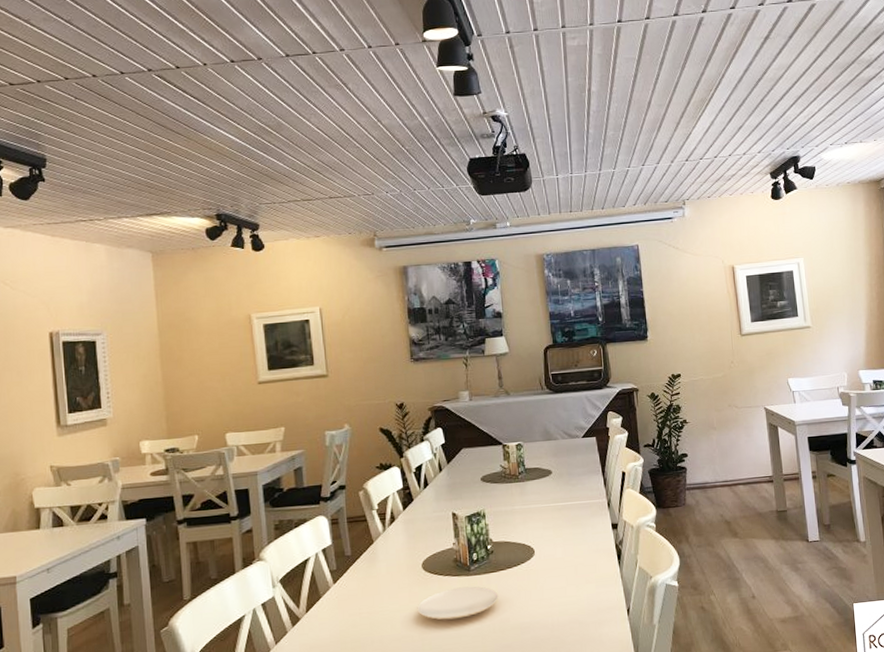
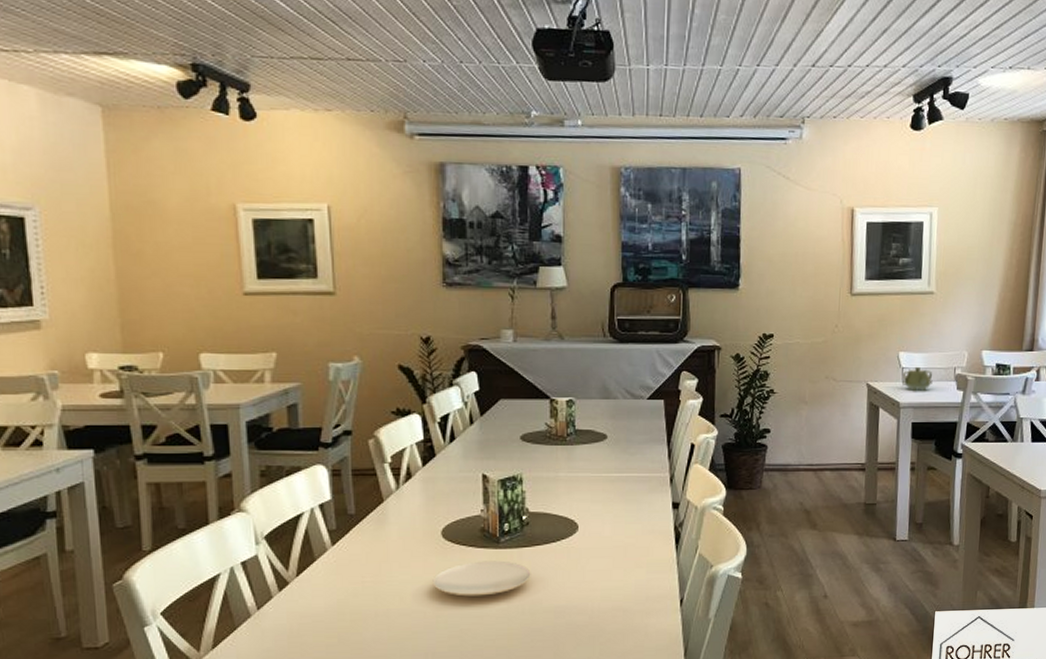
teapot: none [793,389,821,411] -> present [901,366,933,392]

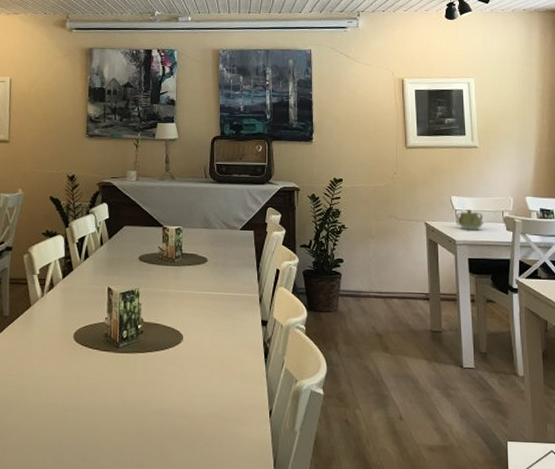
plate: present [432,560,531,597] -> none [64,363,143,395]

